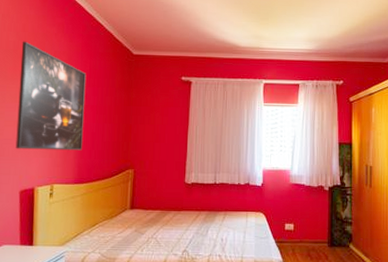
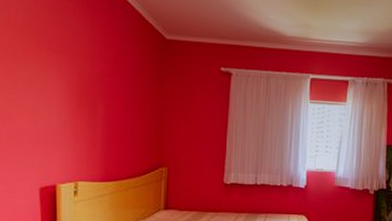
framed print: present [15,41,87,151] -> none [32,17,112,146]

